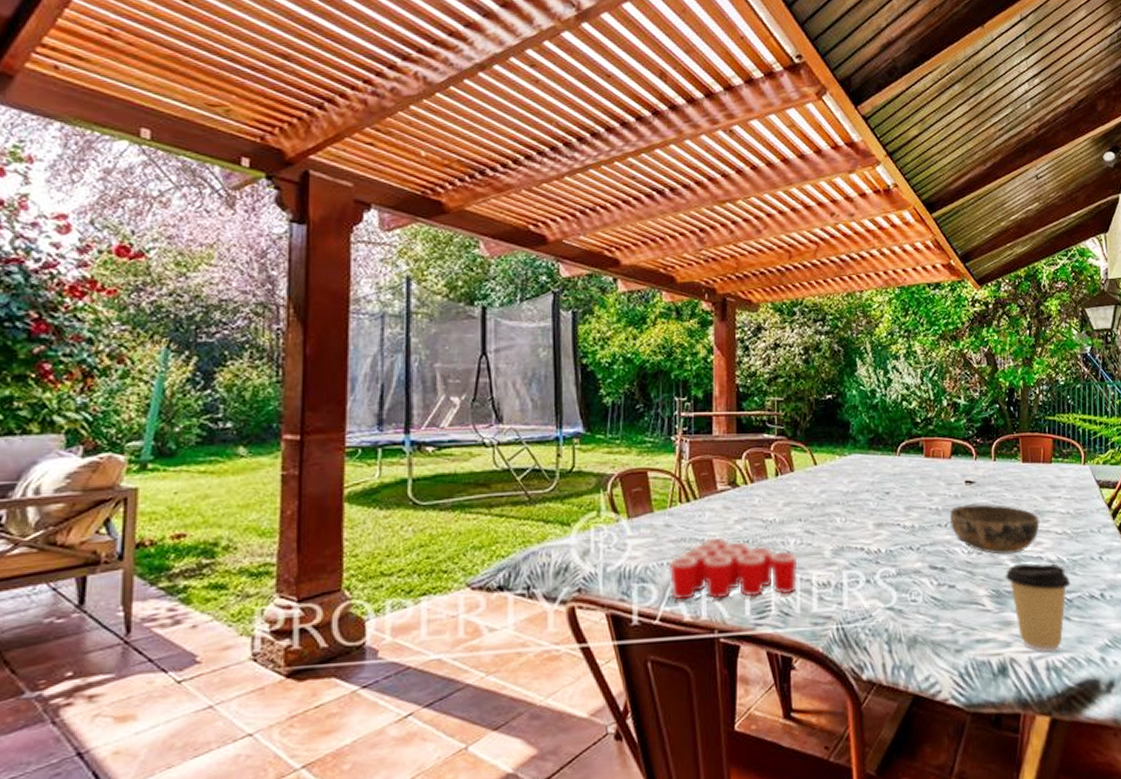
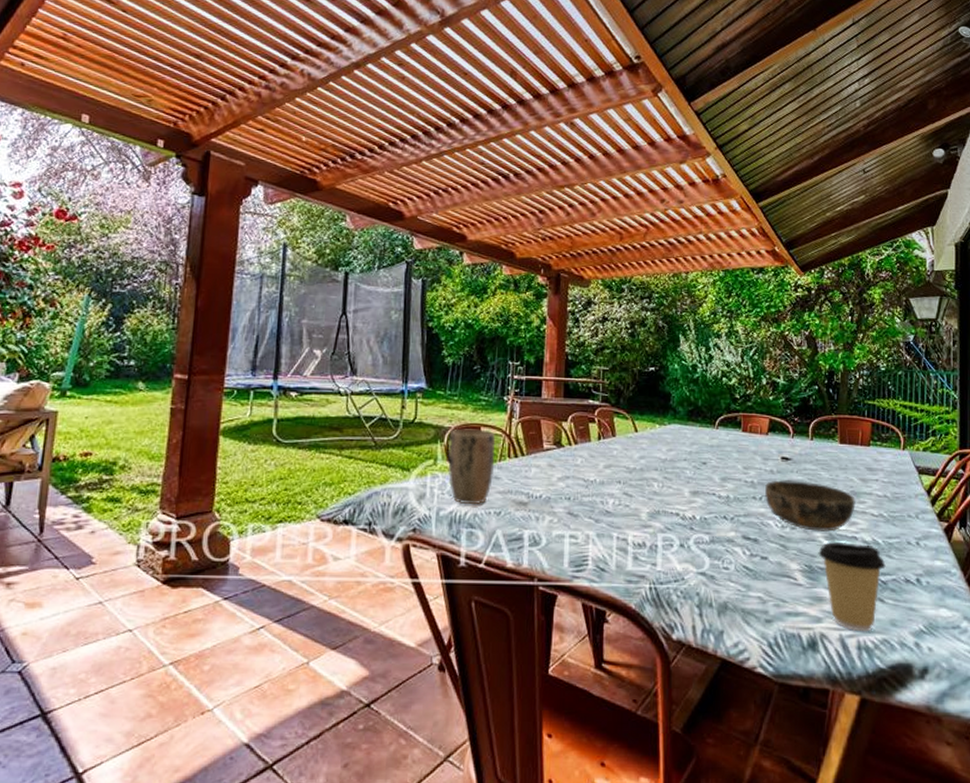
plant pot: none [611,474,665,557] -> present [447,428,496,504]
cup: present [668,537,798,600] -> none [495,492,615,551]

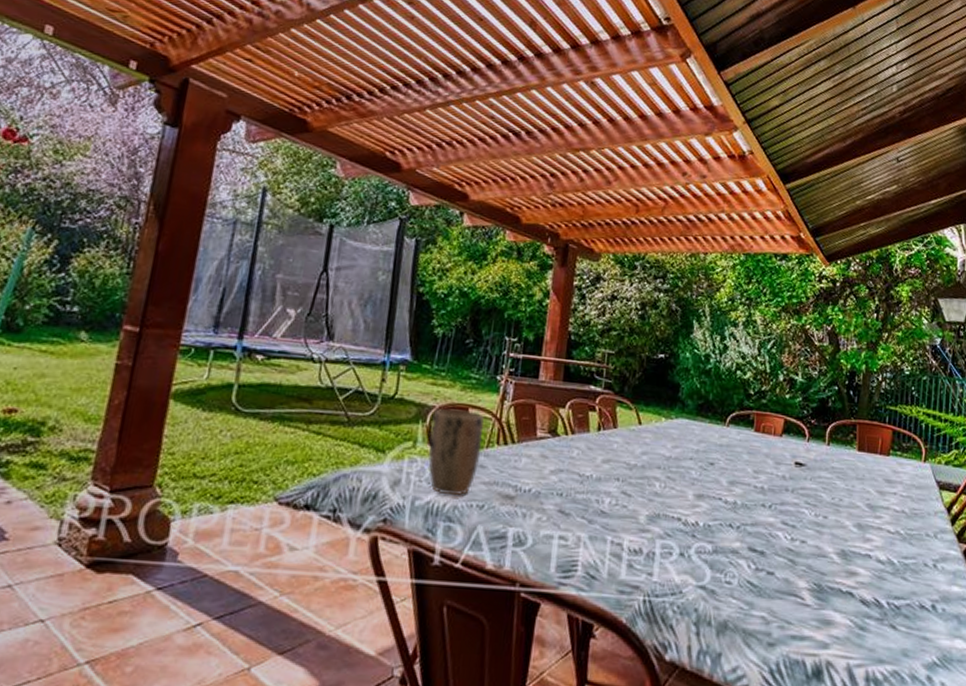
bowl: present [765,480,855,532] -> none [775,487,872,548]
coffee cup: present [818,541,886,632] -> none [828,558,900,662]

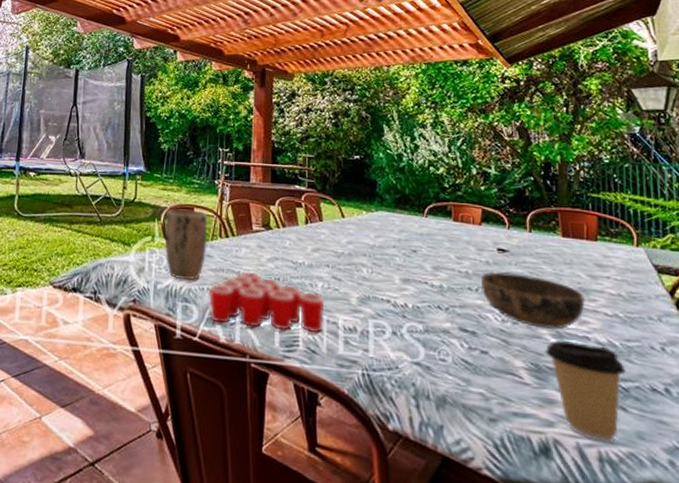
cup: none [476,484,611,556] -> present [208,271,325,334]
bowl: none [775,487,872,548] -> present [481,272,585,330]
coffee cup: none [828,558,900,662] -> present [545,339,626,443]

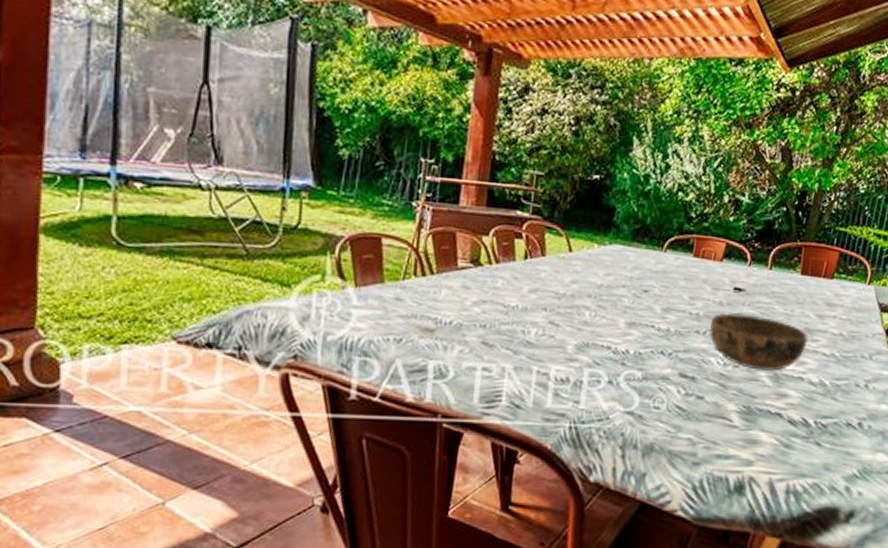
plant pot: present [163,208,208,280] -> none [338,238,399,329]
cup: present [208,271,325,334] -> none [394,317,537,386]
coffee cup: present [545,339,626,443] -> none [759,381,829,476]

